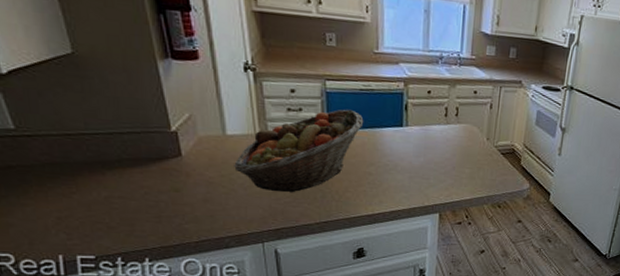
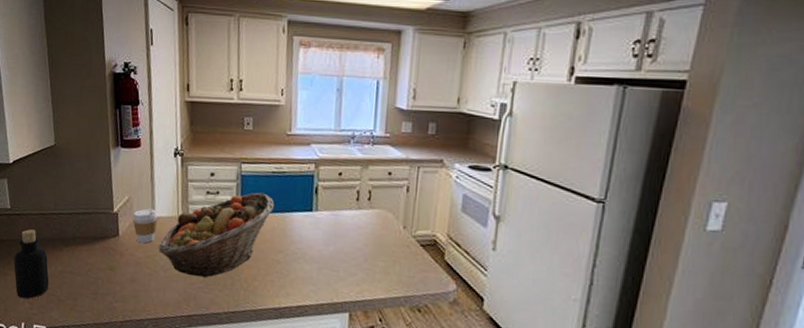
bottle: none [31,152,92,230] -> present [13,229,49,299]
coffee cup: none [198,126,230,163] -> present [133,208,158,244]

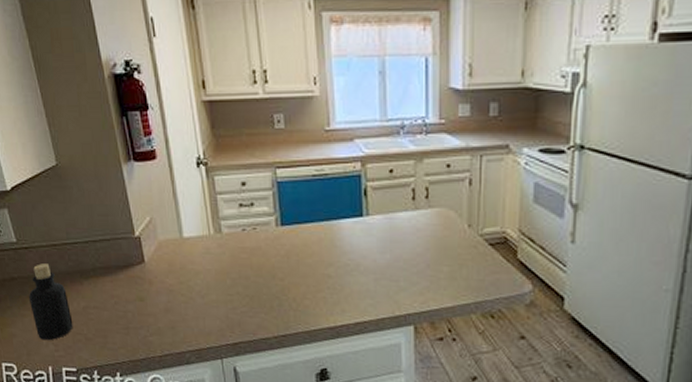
coffee cup: present [133,208,158,244] -> none [158,229,187,269]
fruit basket: present [158,192,275,278] -> none [191,200,319,301]

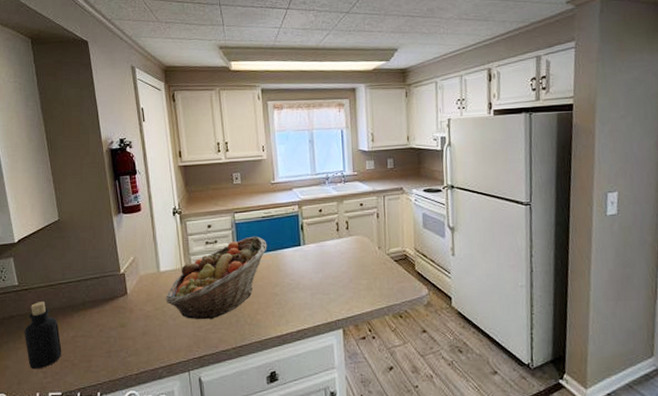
fruit basket: none [191,200,319,301] -> present [166,236,267,320]

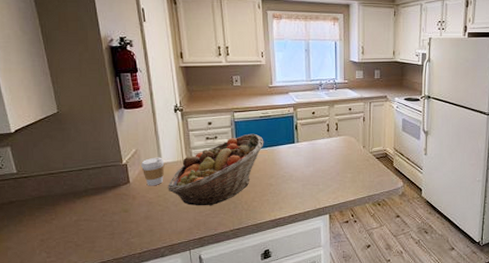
bottle: present [24,302,62,370] -> none [25,189,65,250]
coffee cup: none [139,265,163,298] -> present [141,157,165,186]

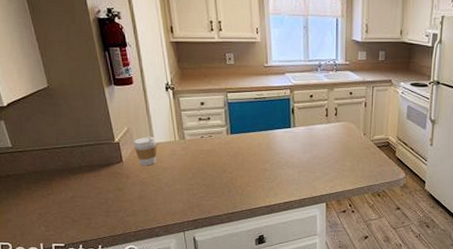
fruit basket: present [167,133,264,206] -> none [160,115,259,189]

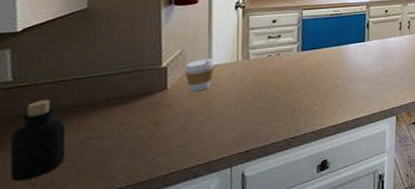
bottle: none [22,164,62,224] -> present [9,100,66,182]

